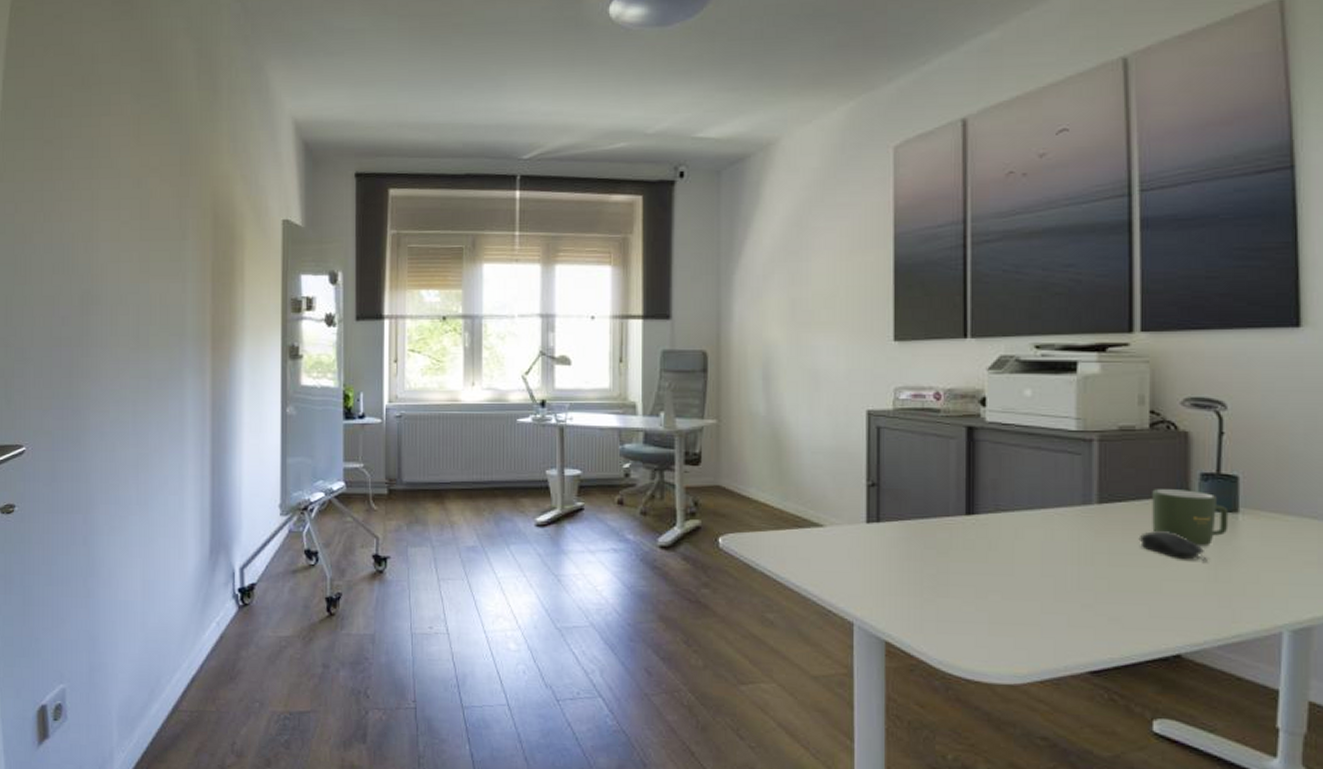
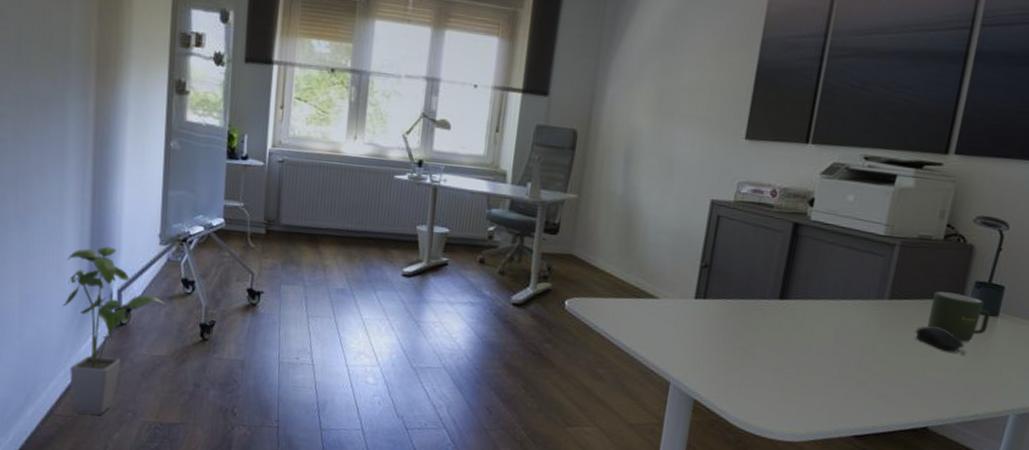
house plant: none [184,522,290,709] -> present [62,246,166,416]

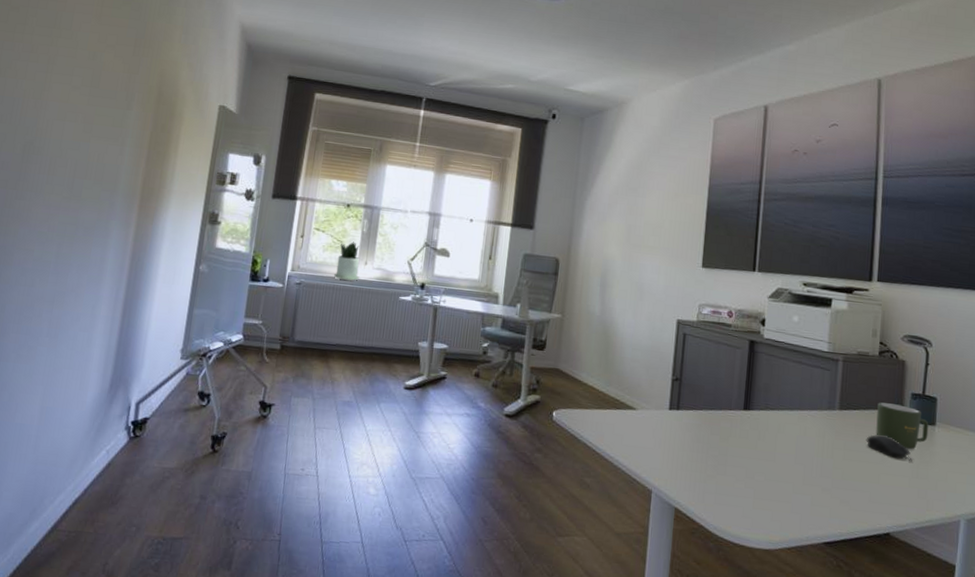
house plant: present [62,246,166,416] -> none [78,361,181,531]
planter: none [320,112,349,158] -> present [334,241,360,281]

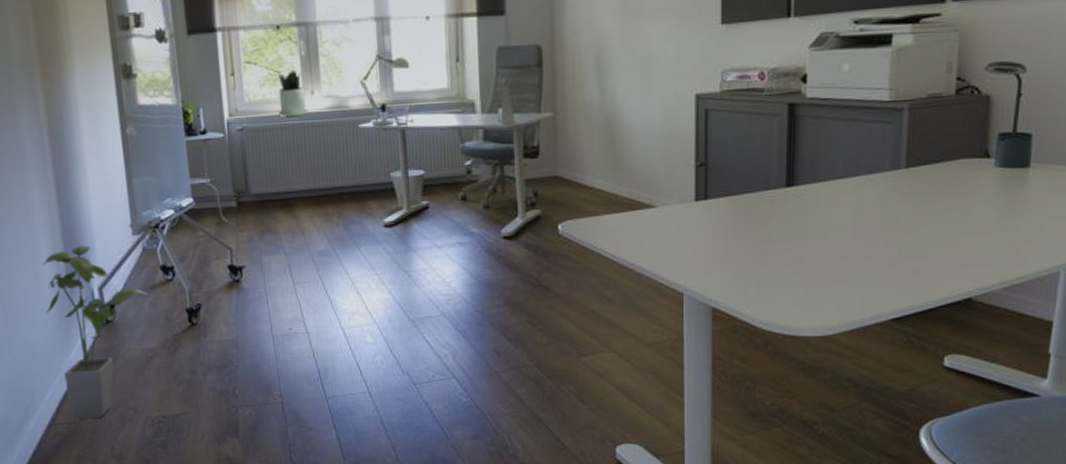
house plant: none [78,361,181,531] -> present [43,245,149,419]
computer mouse: present [866,435,912,462] -> none [940,189,1000,215]
mug: present [876,402,929,450] -> none [953,149,1021,201]

